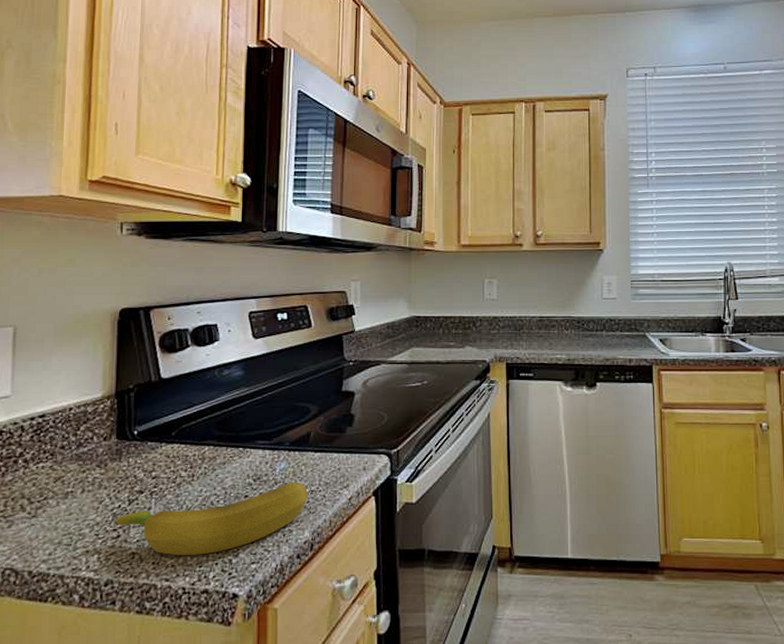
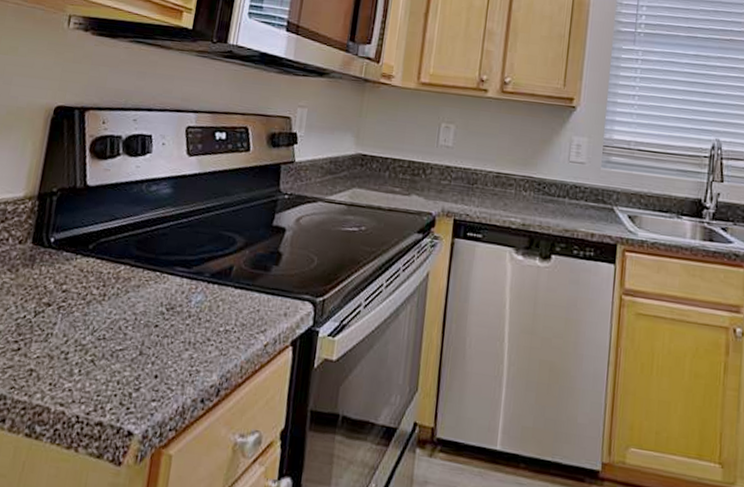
banana: present [116,482,308,556] -> none [18,317,222,383]

